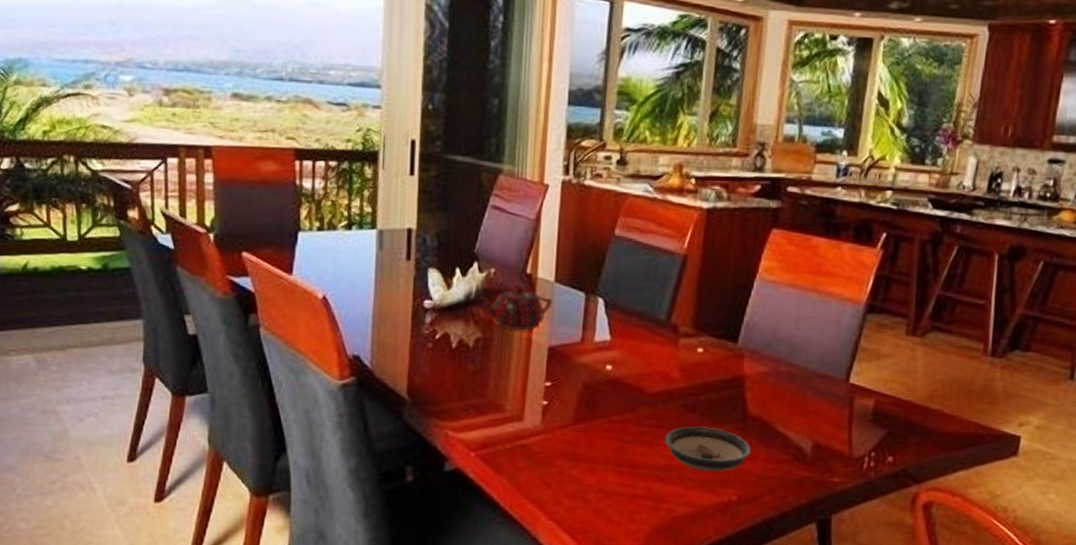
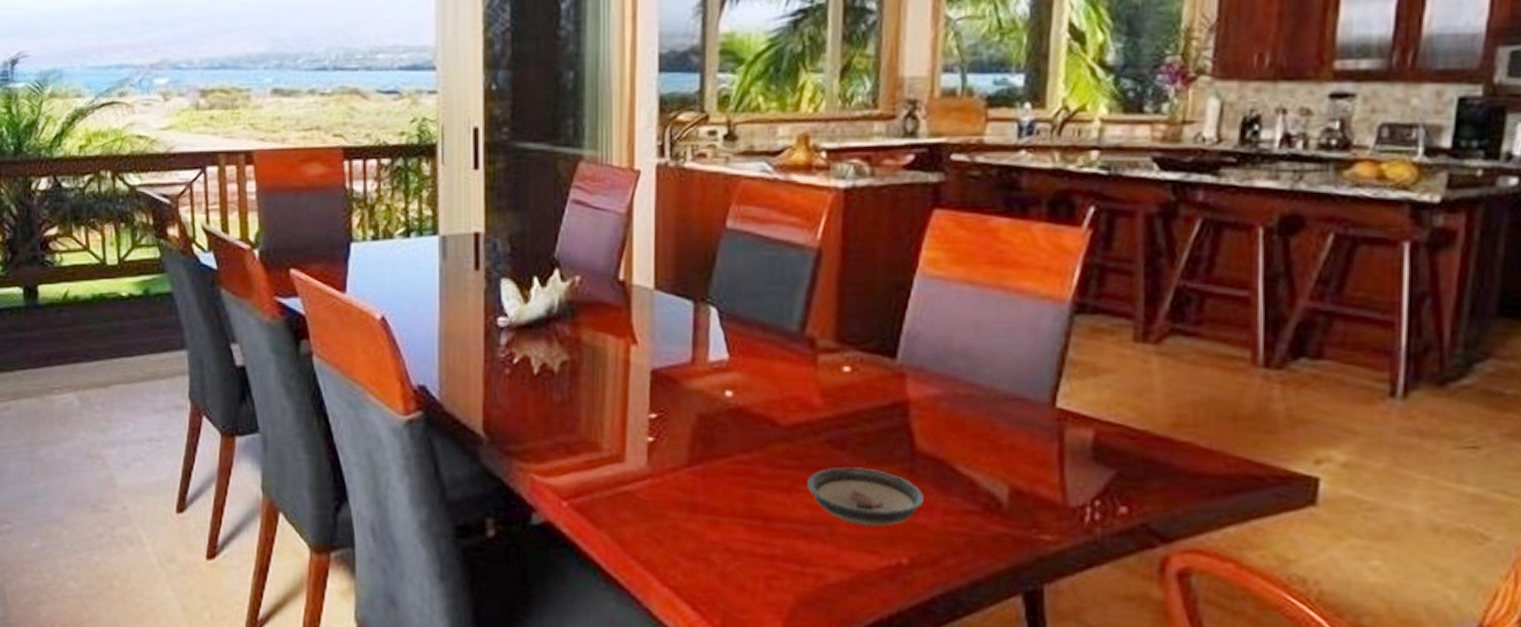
teapot: present [481,283,553,331] -> none [565,292,653,351]

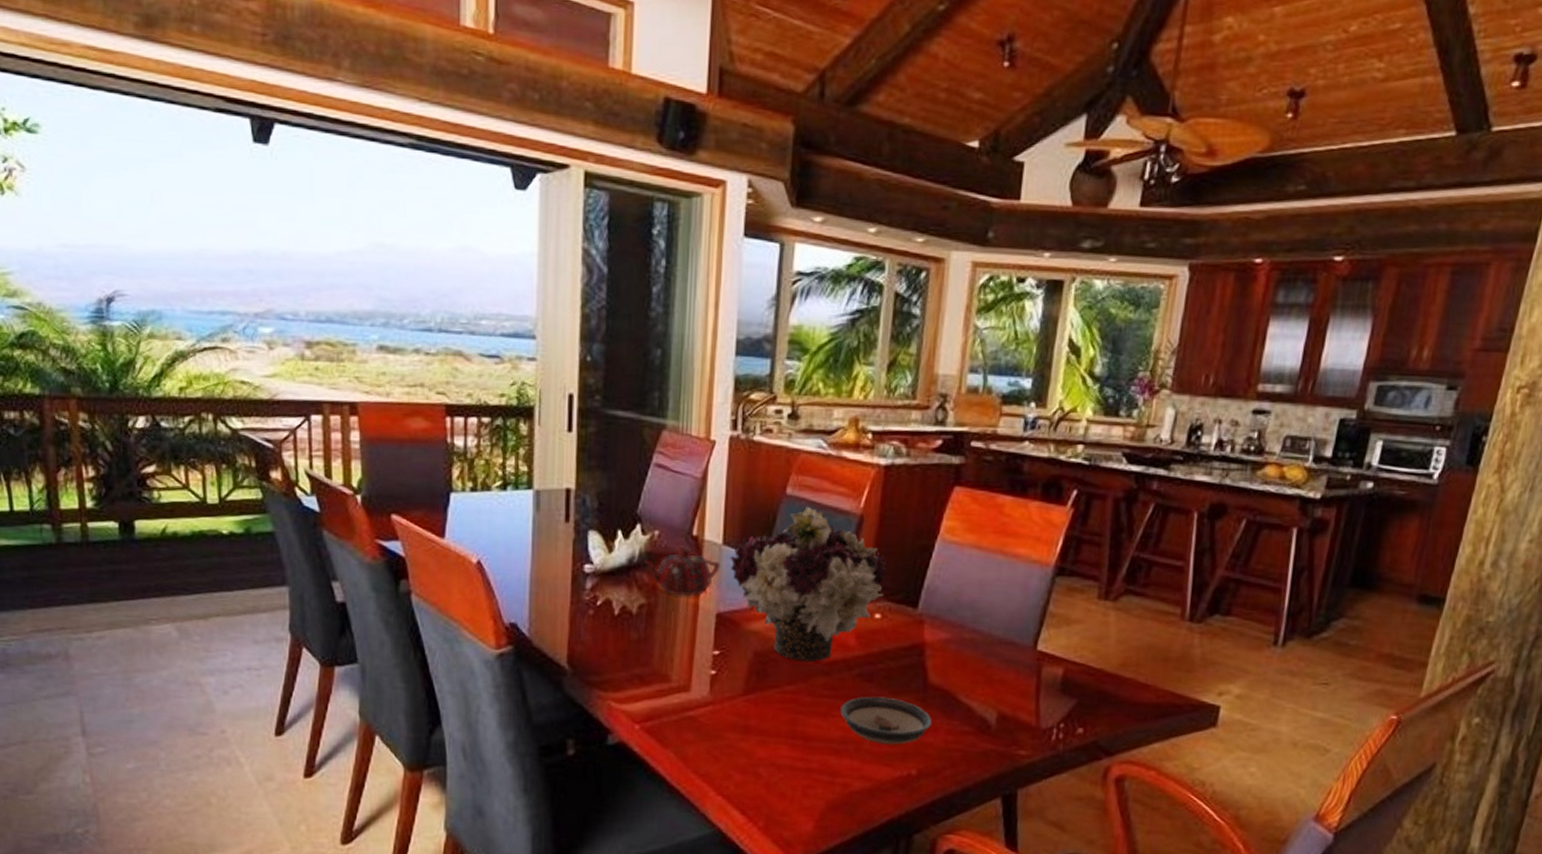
teapot: none [565,292,653,351] -> present [644,545,721,596]
flower arrangement: none [664,241,855,426] -> present [730,506,887,662]

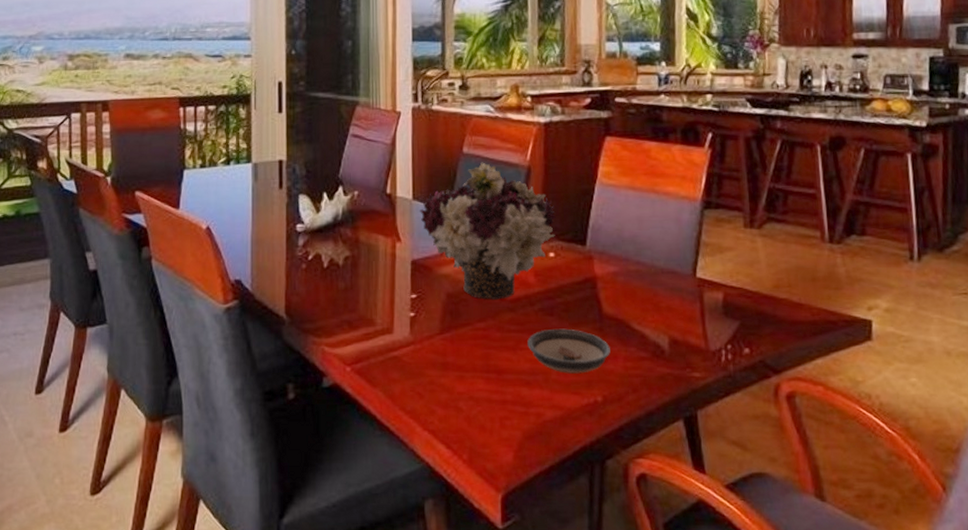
teapot: present [644,545,721,596] -> none [347,203,412,247]

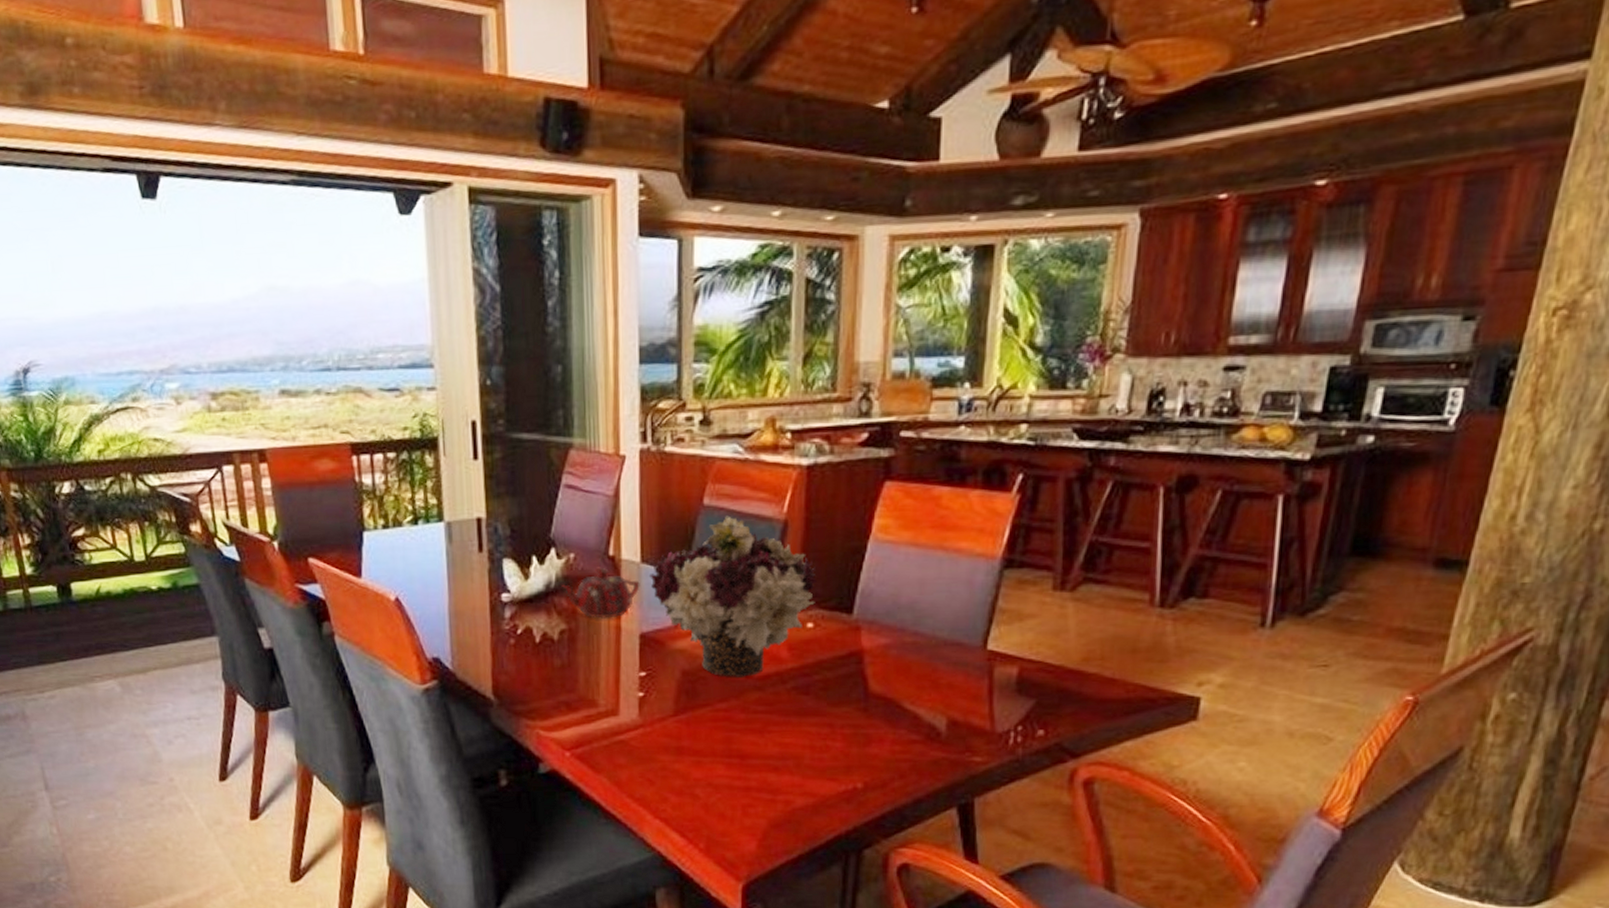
teapot: none [347,203,412,247] -> present [562,567,640,619]
saucer: present [527,328,610,374] -> none [777,709,875,758]

